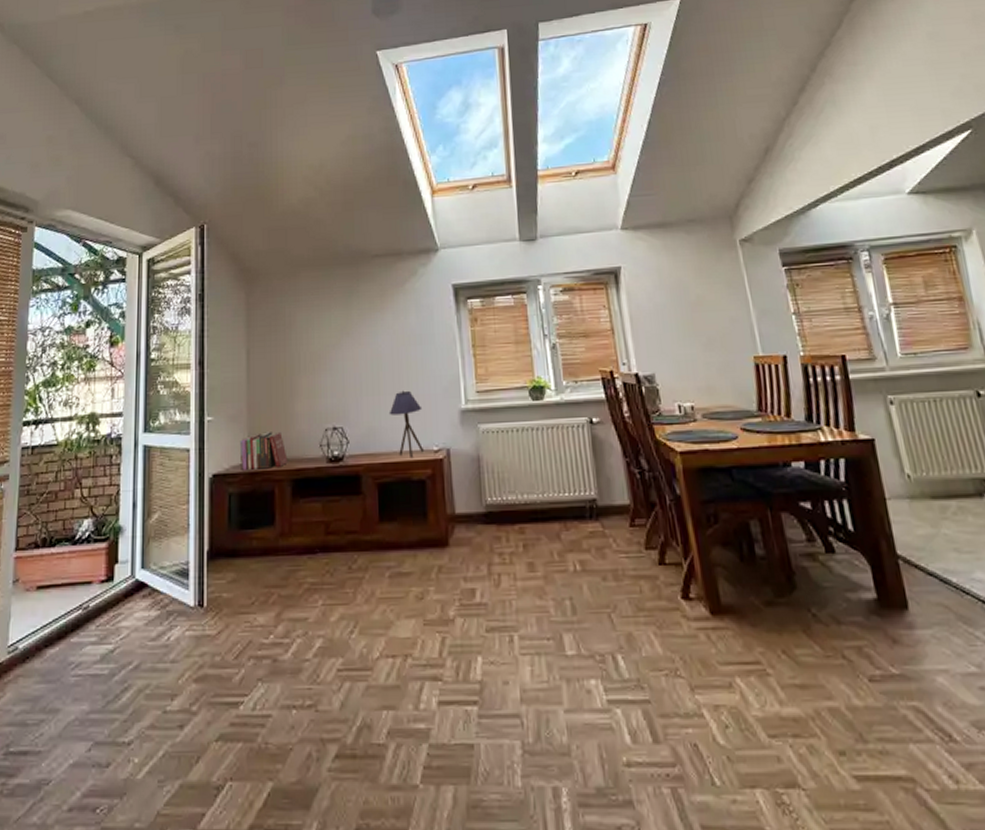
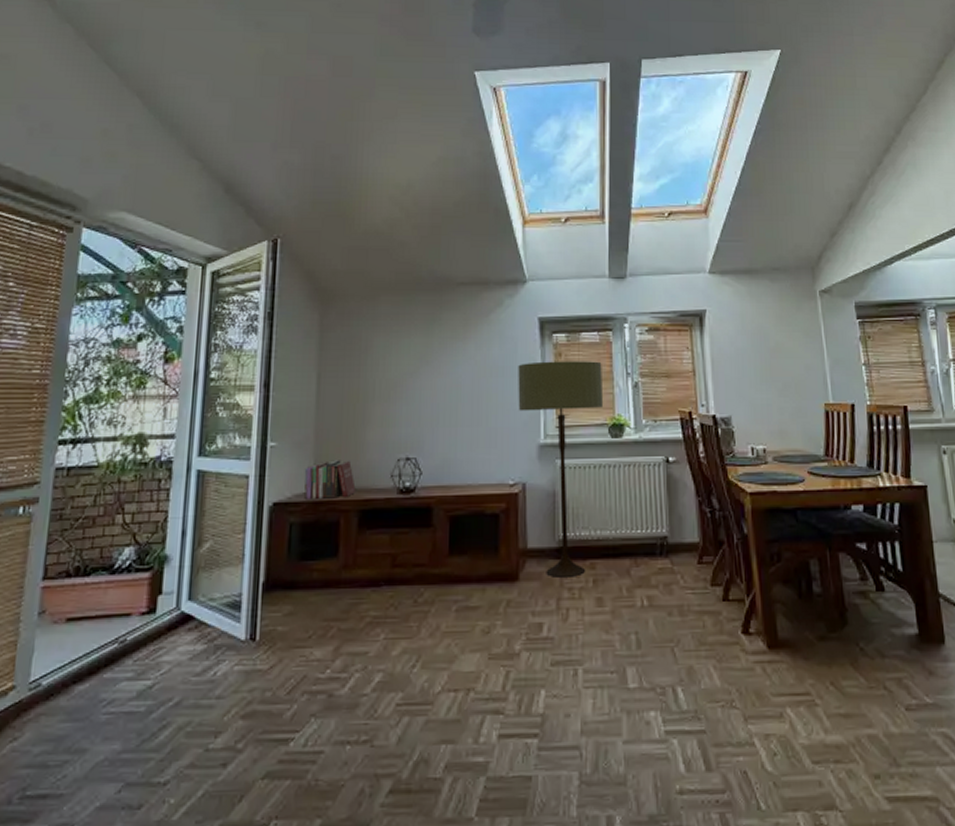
table lamp: present [388,390,425,458] -> none [465,423,501,492]
floor lamp: none [435,324,523,543] -> present [518,361,604,577]

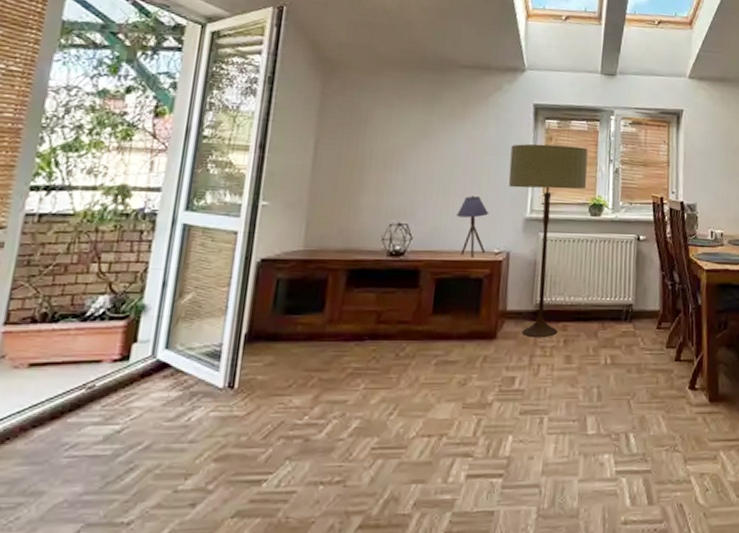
books: present [304,460,356,500] -> none [293,222,346,259]
table lamp: none [465,423,501,492] -> present [456,195,489,258]

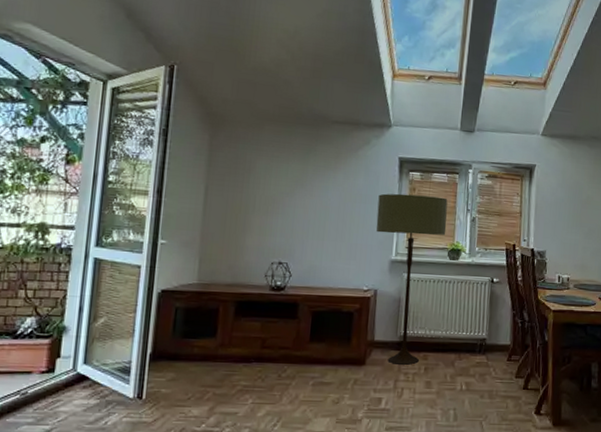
table lamp: present [456,195,489,258] -> none [329,239,359,294]

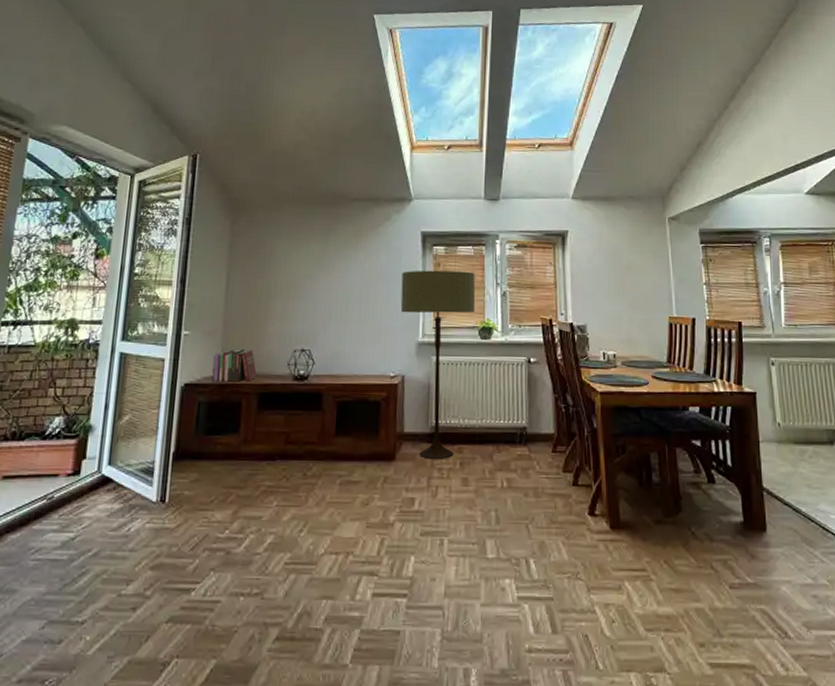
books: none [189,259,234,291] -> present [212,349,257,383]

